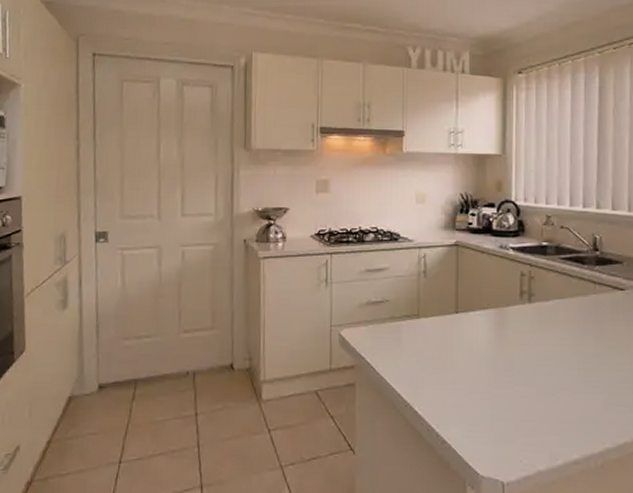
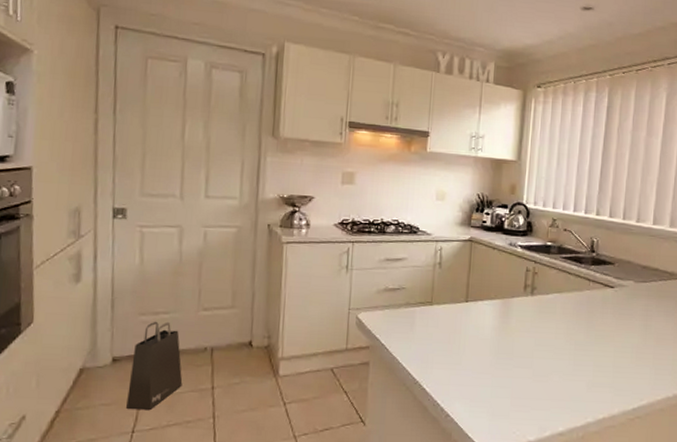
shopping bag: none [113,345,167,440] -> present [126,321,183,411]

